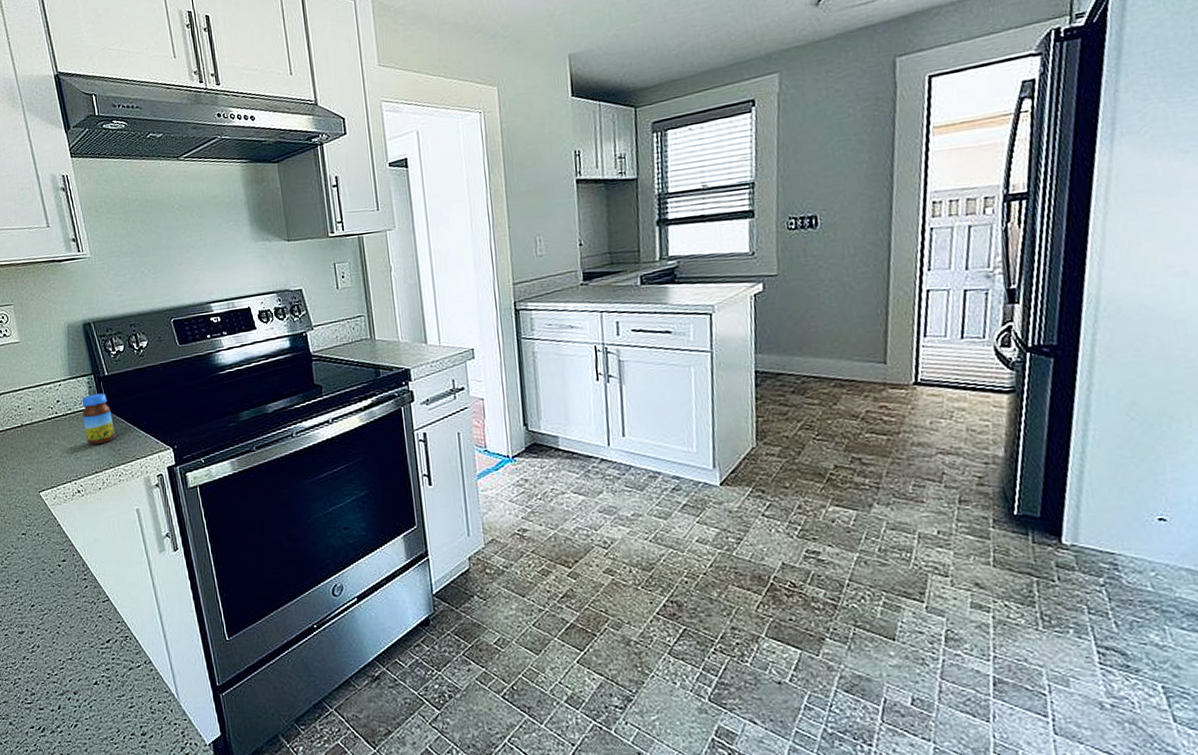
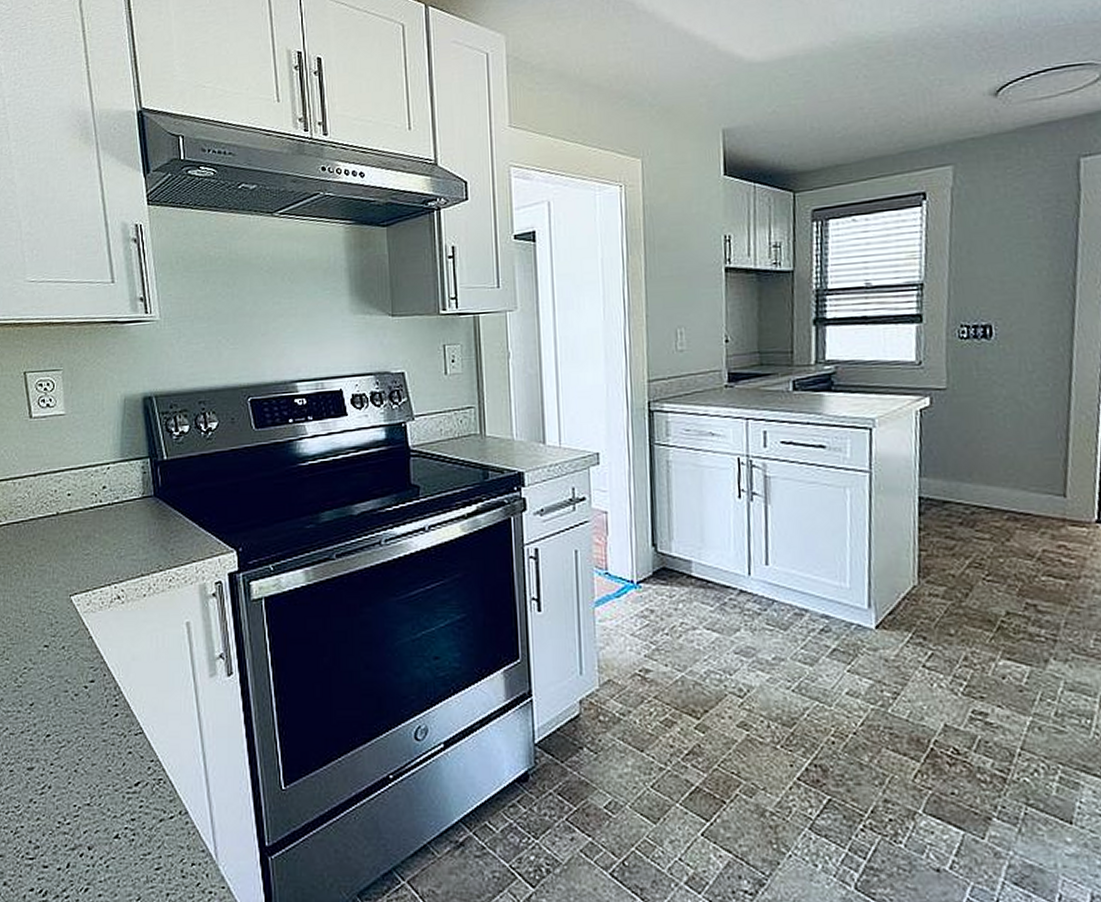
jar: present [81,393,115,446] -> none [132,480,169,543]

